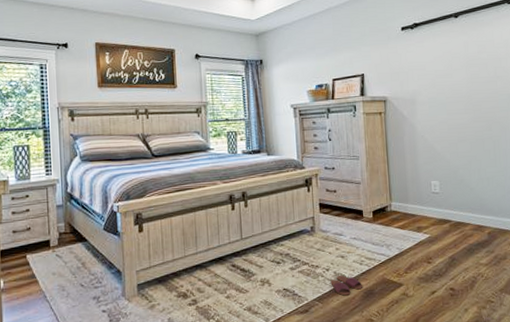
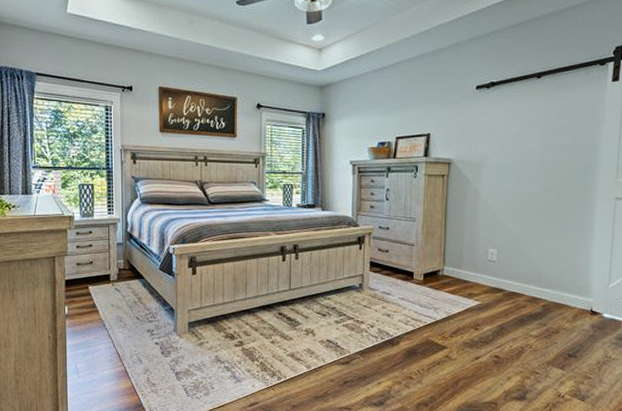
slippers: present [330,275,362,296] -> none [374,333,405,352]

